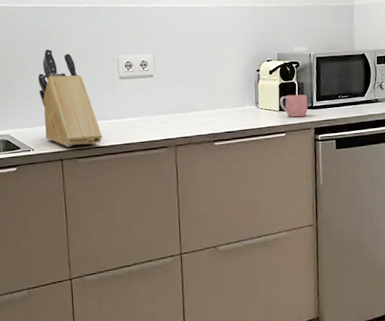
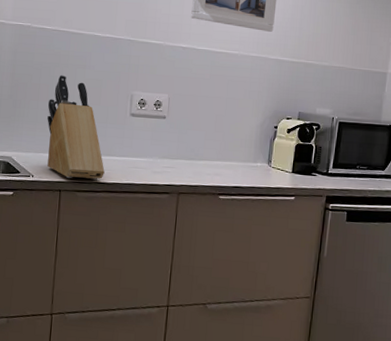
mug: present [279,94,308,118] -> none [293,157,324,183]

